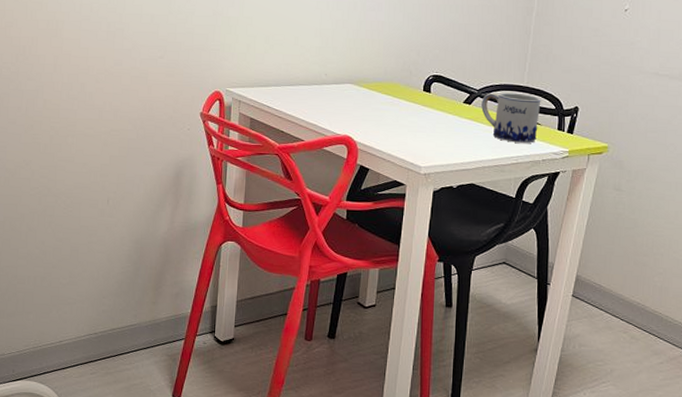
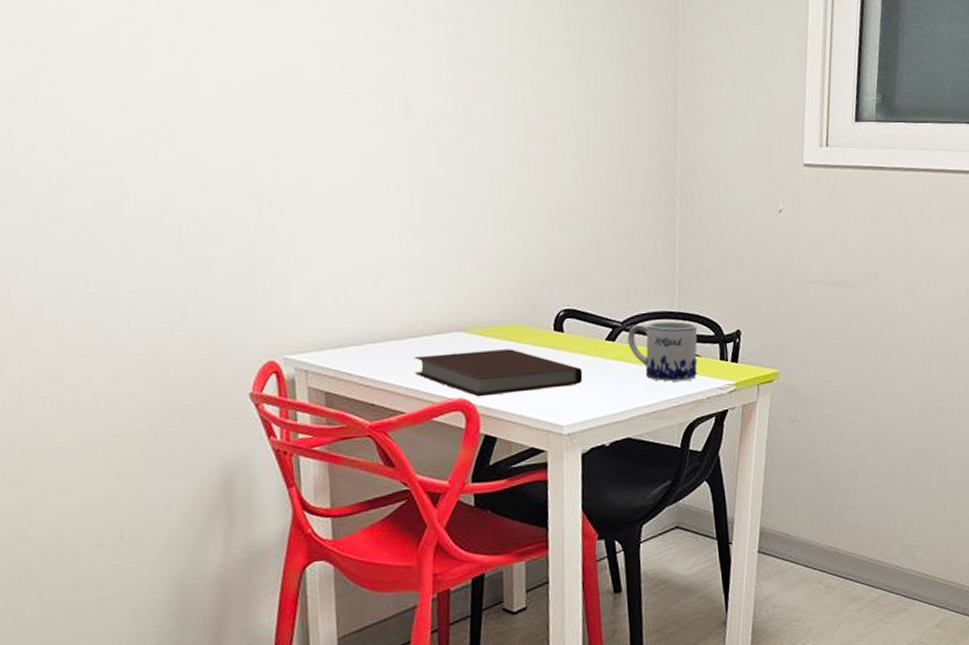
notebook: none [315,99,442,136] -> present [414,349,583,397]

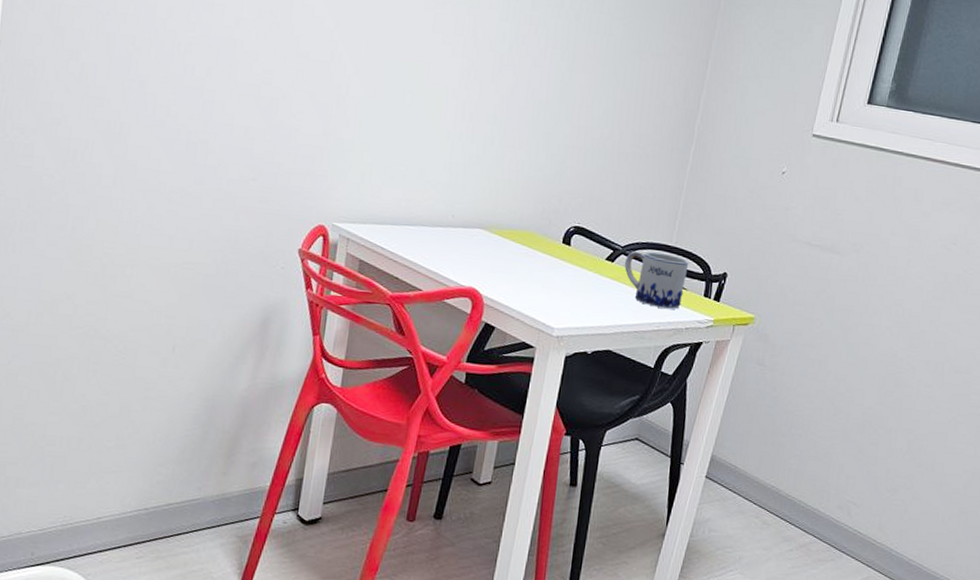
notebook: present [414,349,583,397] -> none [437,244,580,295]

